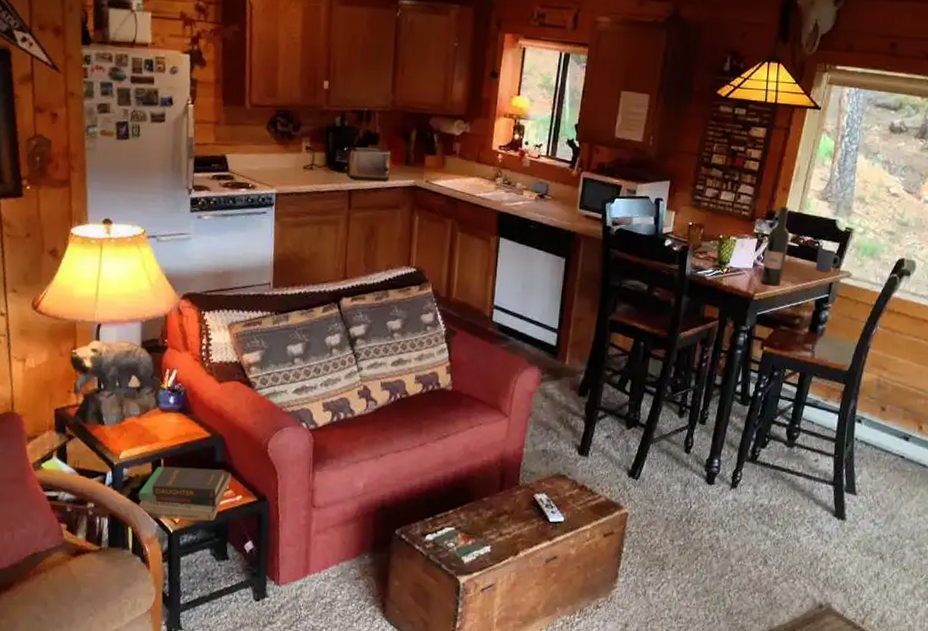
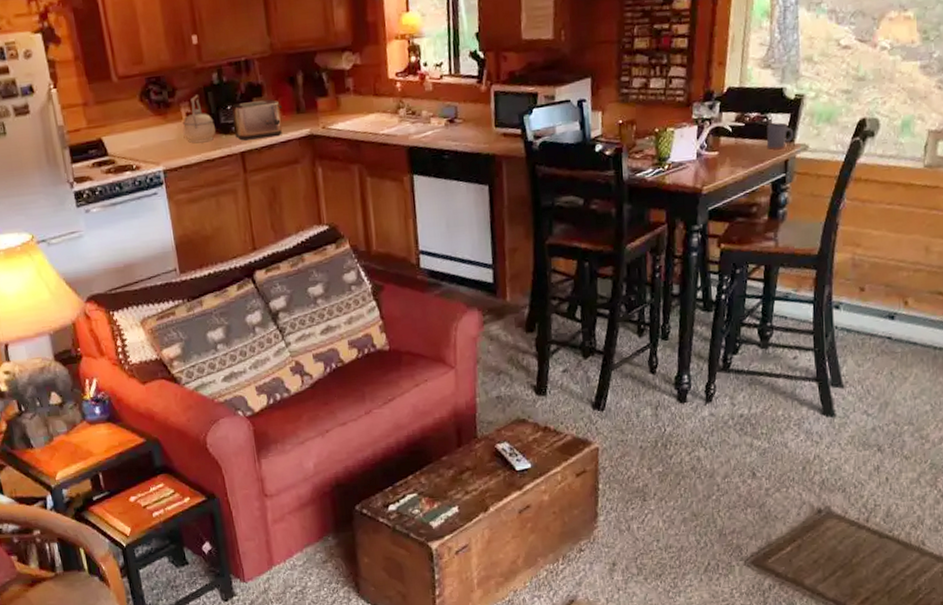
books: present [137,466,232,522] -> none [83,474,176,536]
kettle: none [300,133,331,176] -> present [182,94,217,144]
wine bottle: present [760,207,790,286] -> none [706,83,734,176]

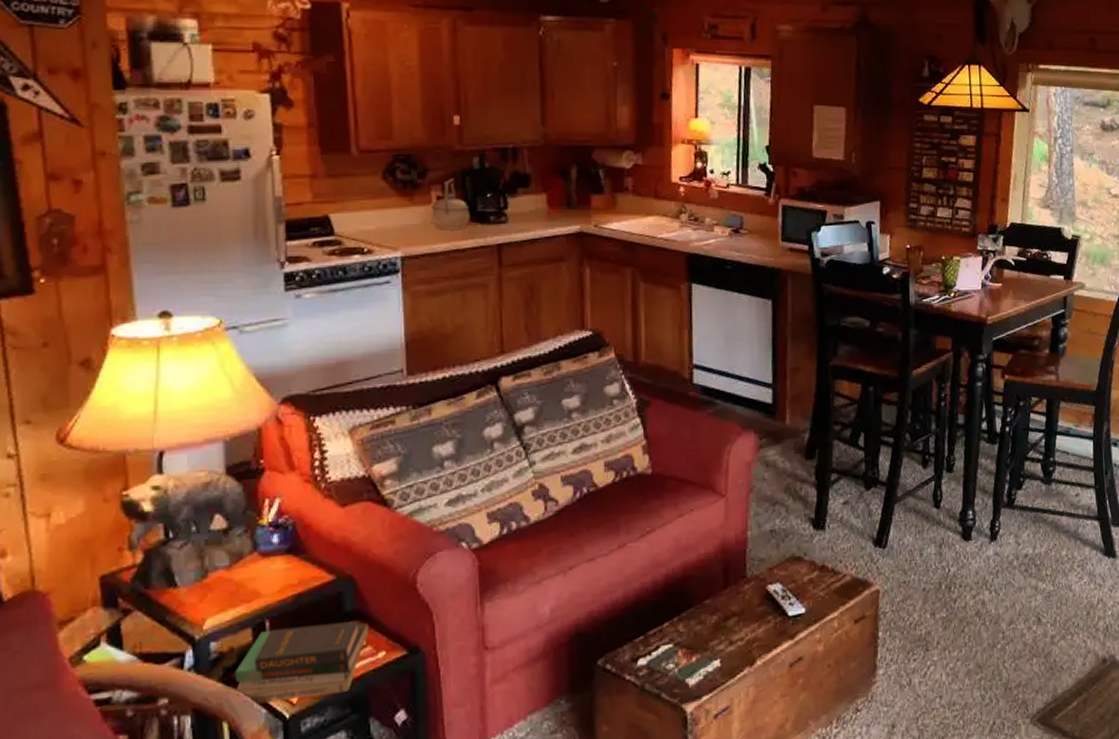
books: none [83,474,176,536] -> present [235,621,369,704]
toaster: present [230,99,283,141] -> none [491,191,550,232]
mug: present [766,122,794,150] -> none [1046,260,1072,285]

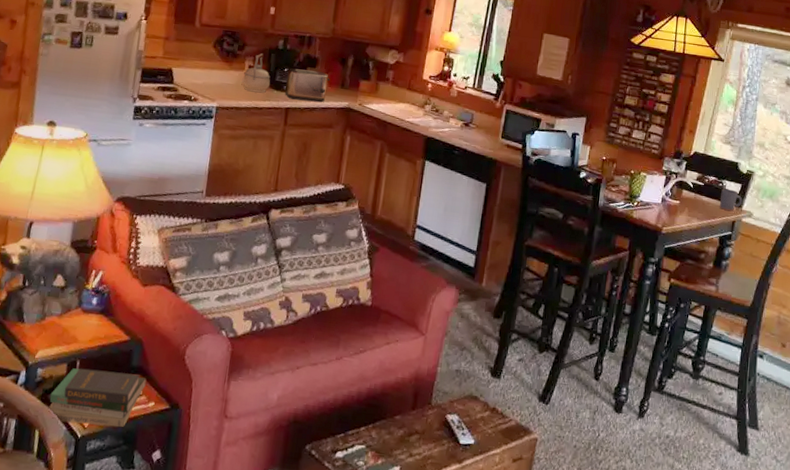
toaster: none [491,191,550,232] -> present [284,68,330,102]
mug: none [1046,260,1072,285] -> present [719,188,743,211]

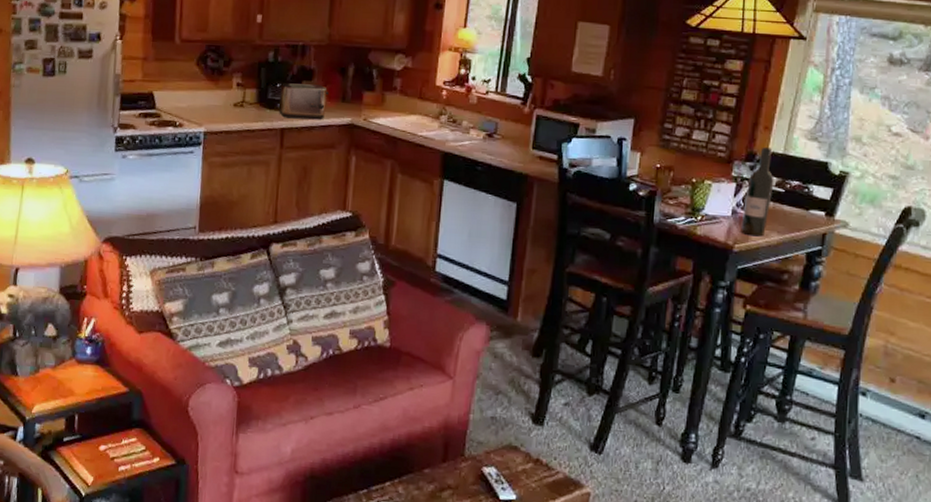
books: present [48,368,147,428] -> none [49,422,149,485]
kettle: present [242,53,271,93] -> none [230,68,263,114]
wine bottle: none [668,147,696,222] -> present [740,147,774,237]
mug: present [719,188,743,211] -> none [805,194,835,221]

